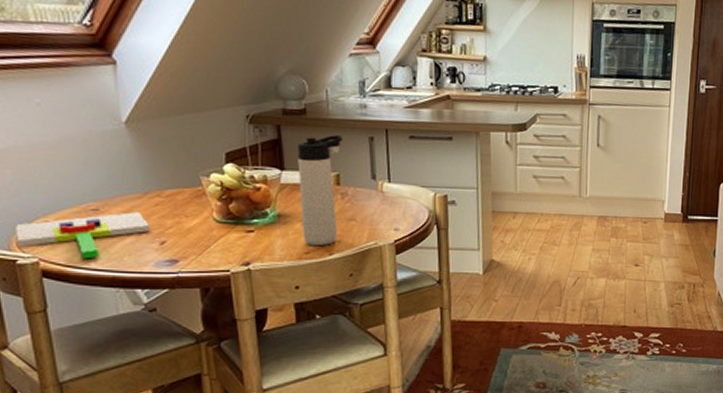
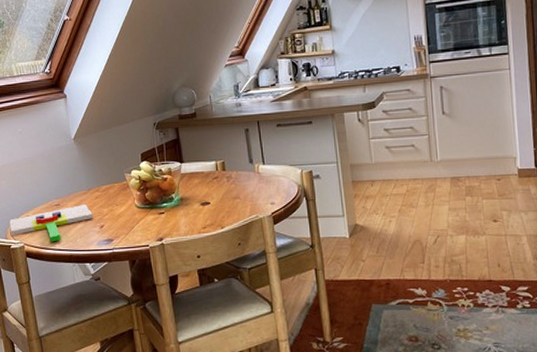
thermos bottle: present [298,135,343,246] -> none [192,131,227,222]

